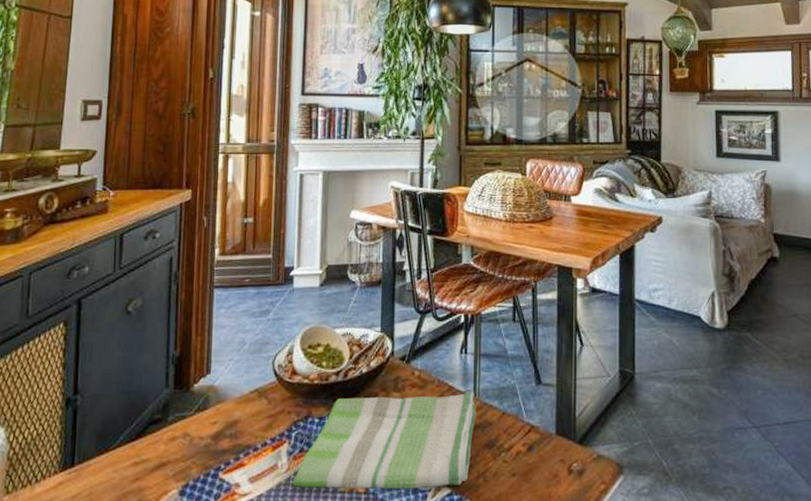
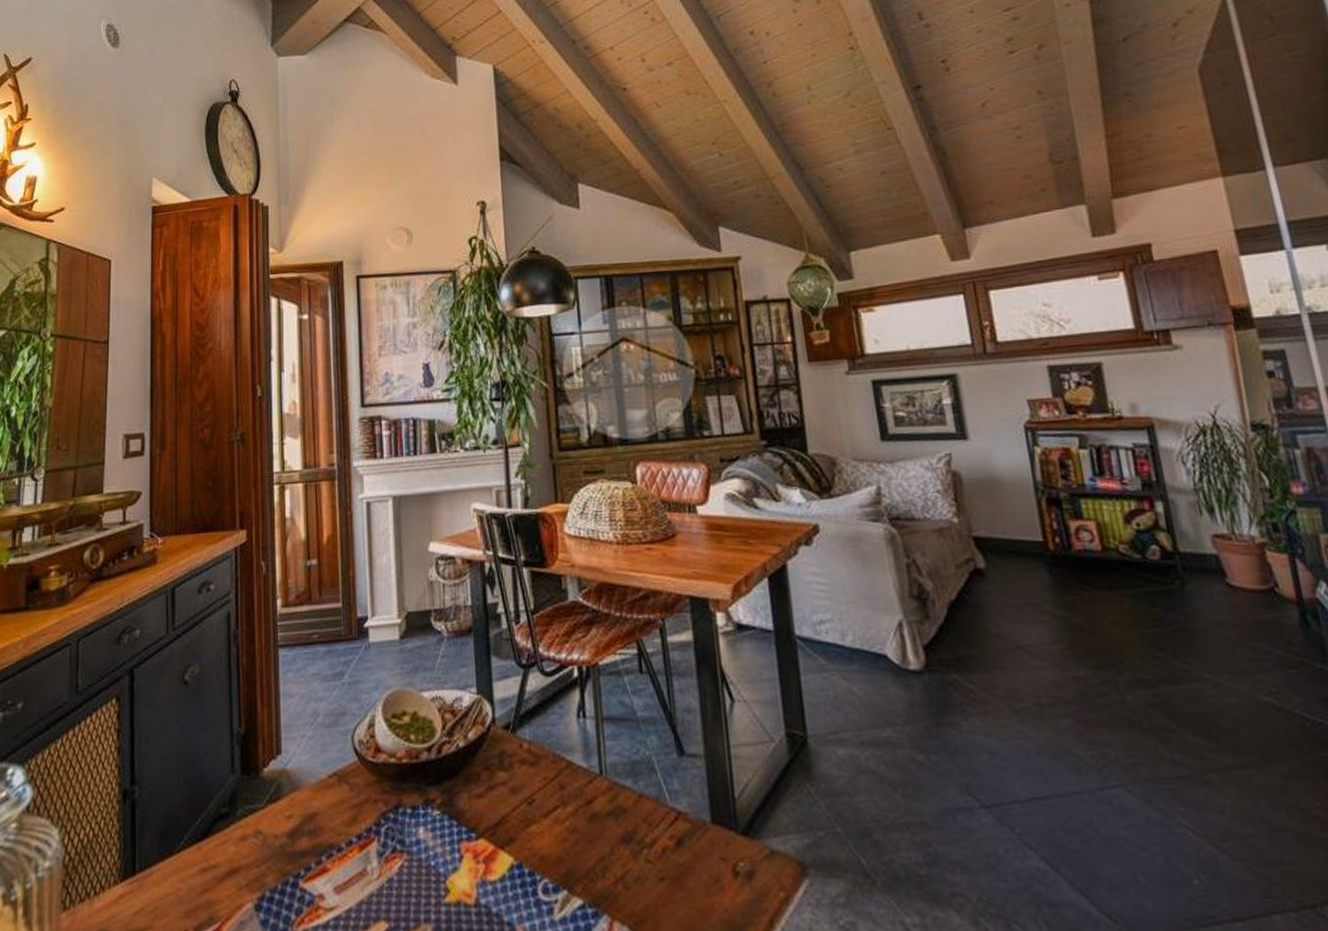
dish towel: present [293,392,477,489] -> none [387,768,606,900]

